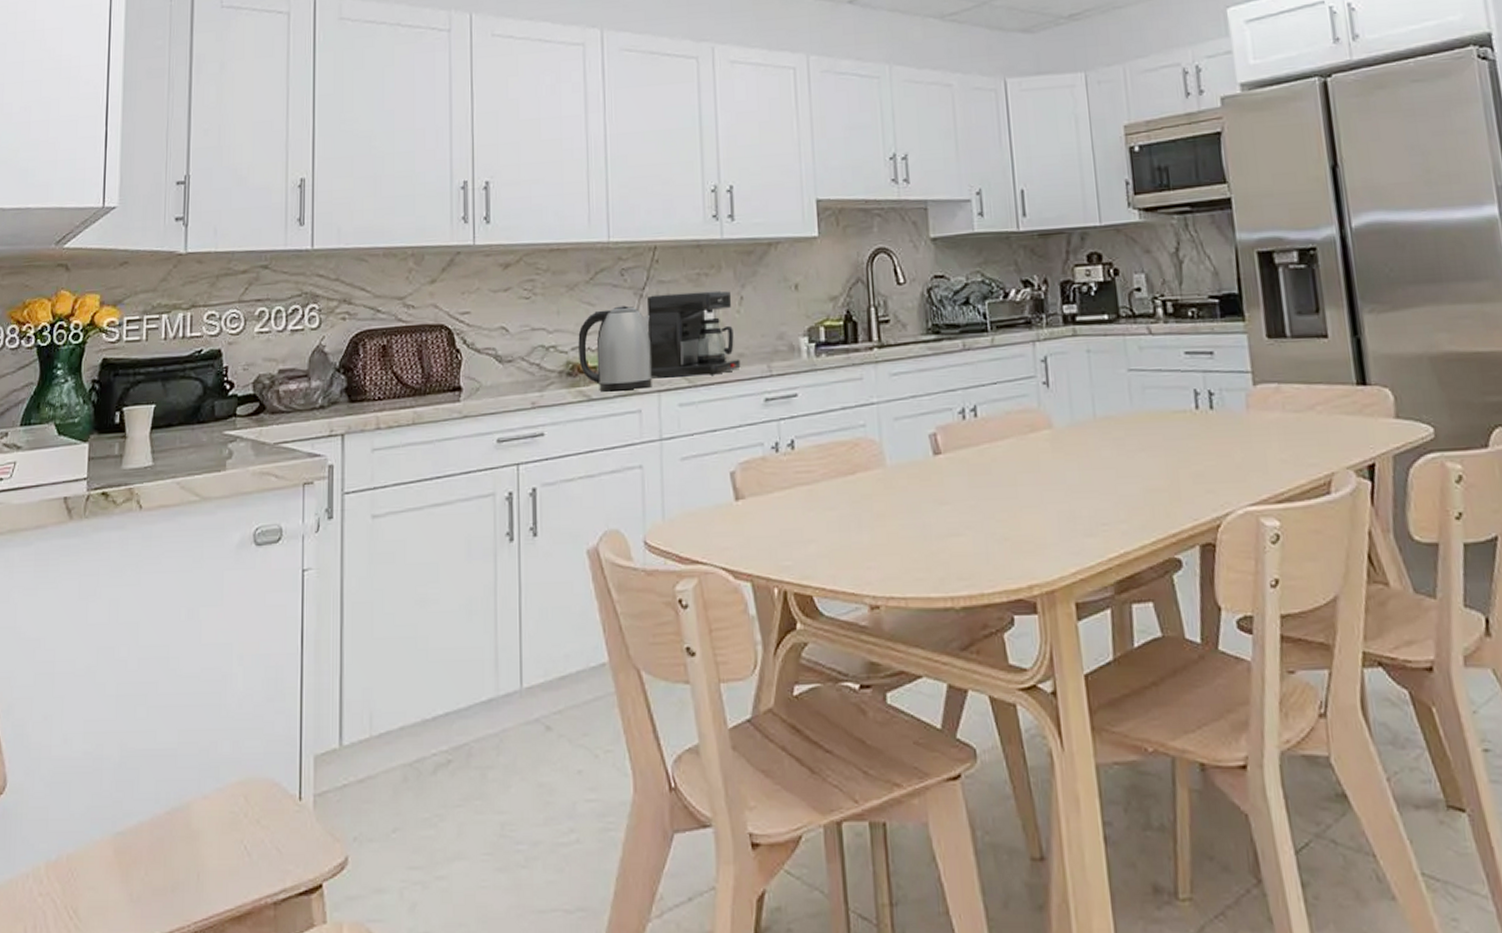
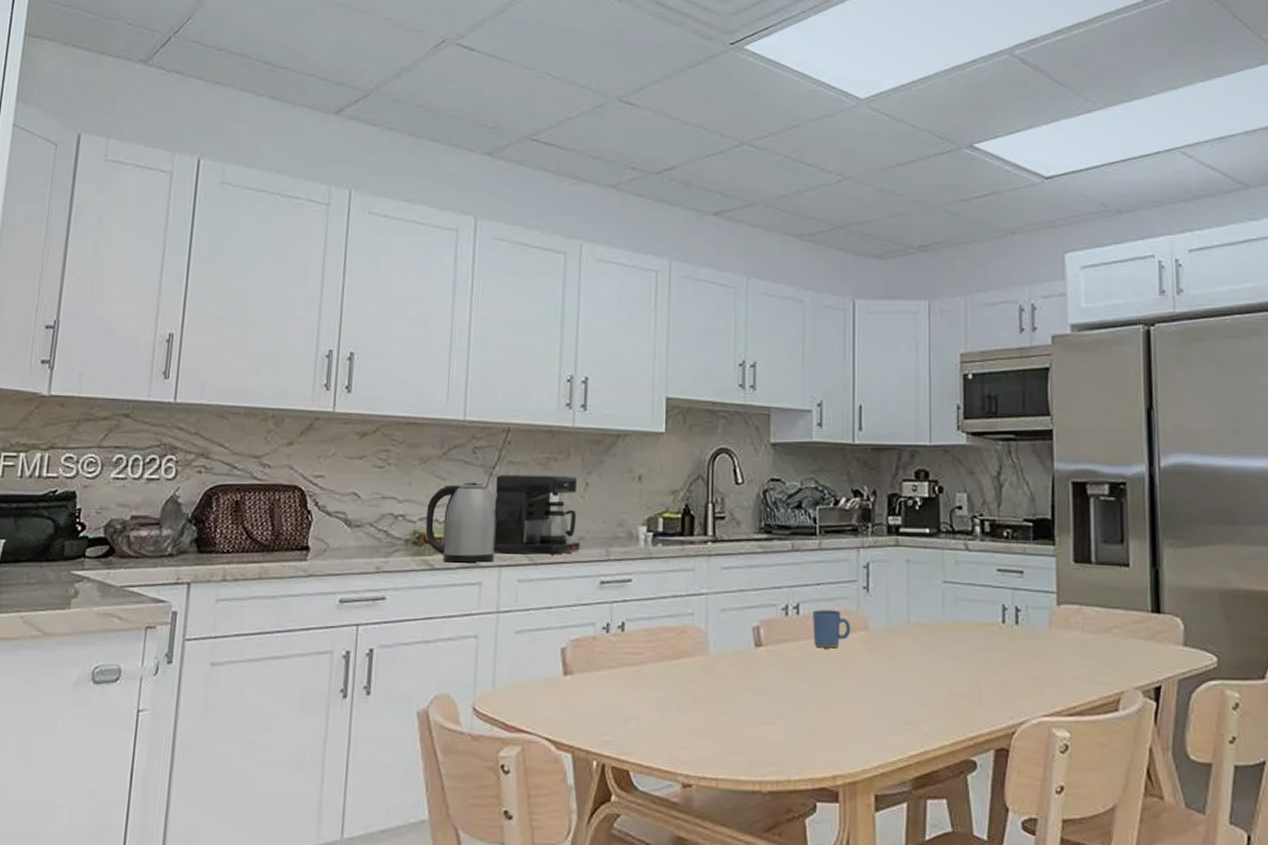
mug: none [991,409,1034,451] -> present [813,610,851,648]

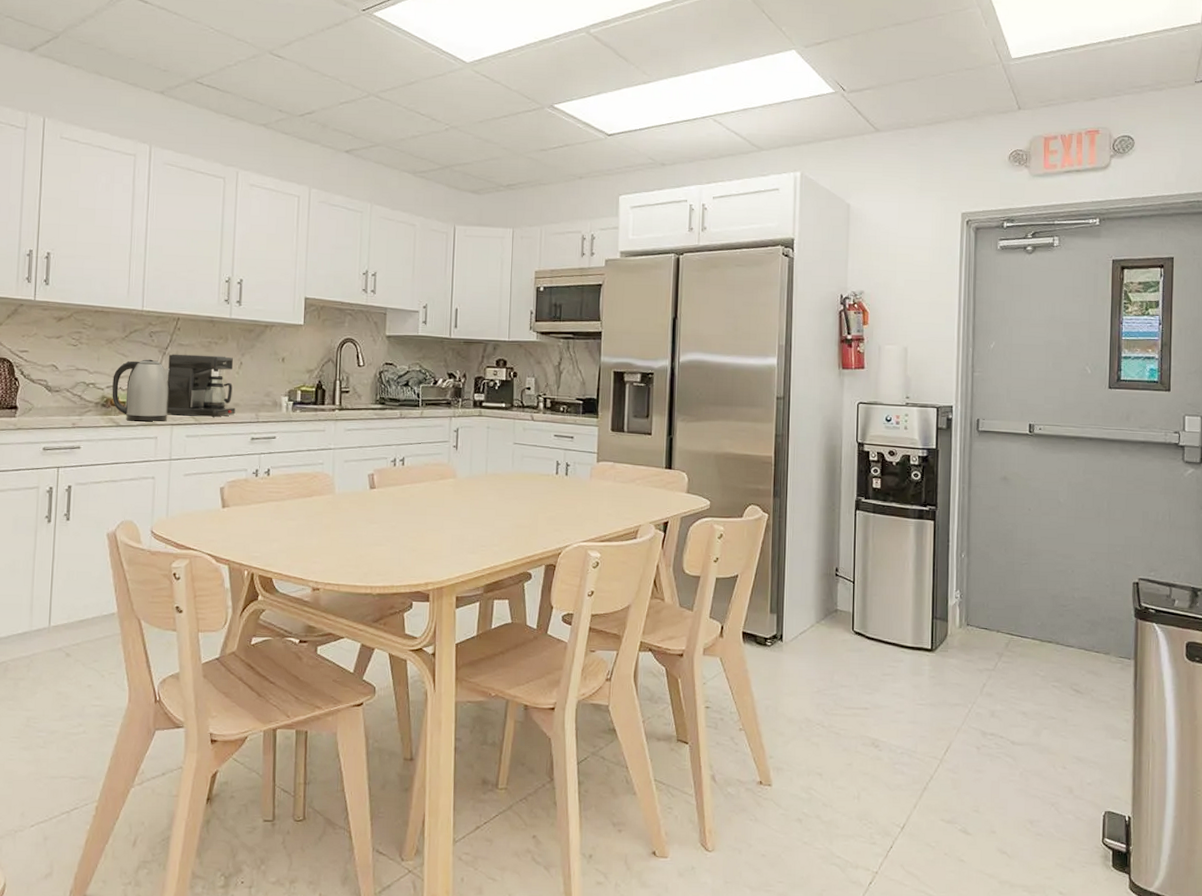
mug: present [813,610,851,648] -> none [414,462,443,491]

